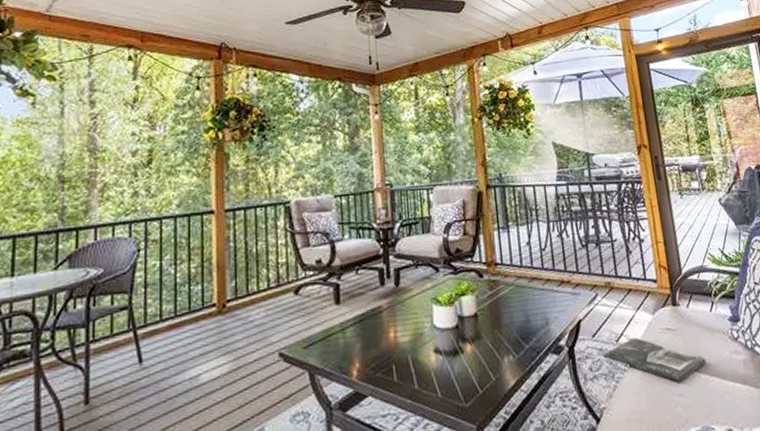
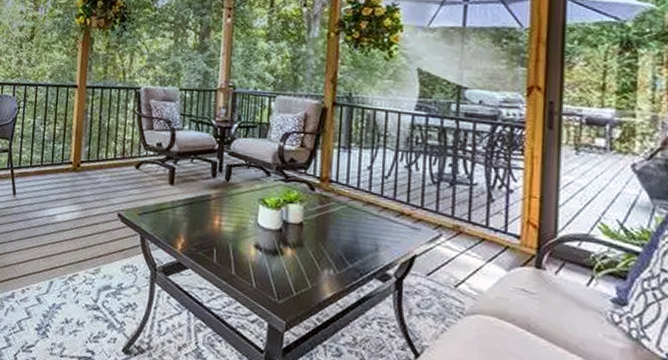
magazine: present [602,337,706,382] -> none [435,288,568,347]

